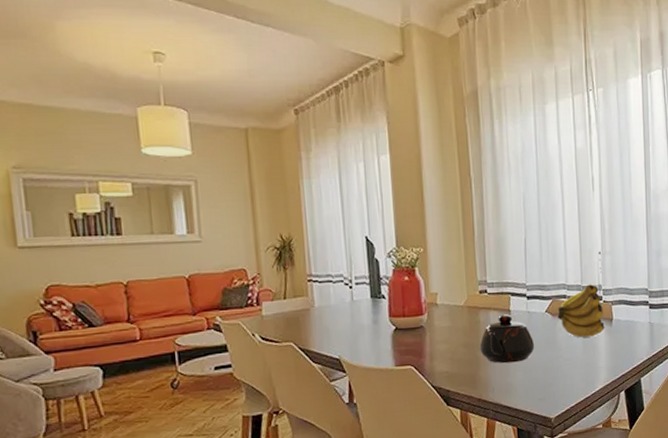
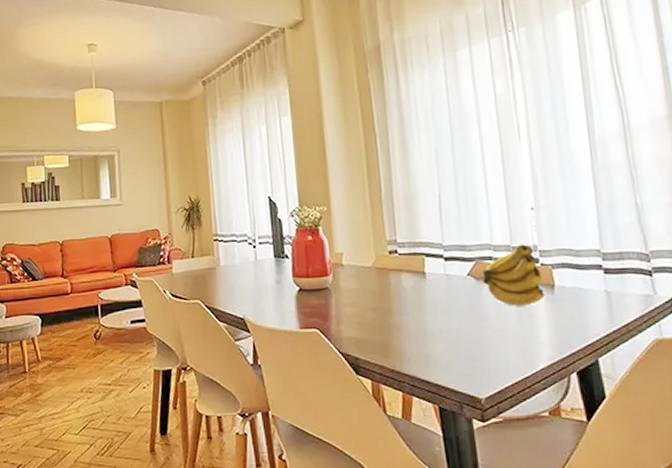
teapot: present [479,314,535,364] -> none [391,277,457,332]

